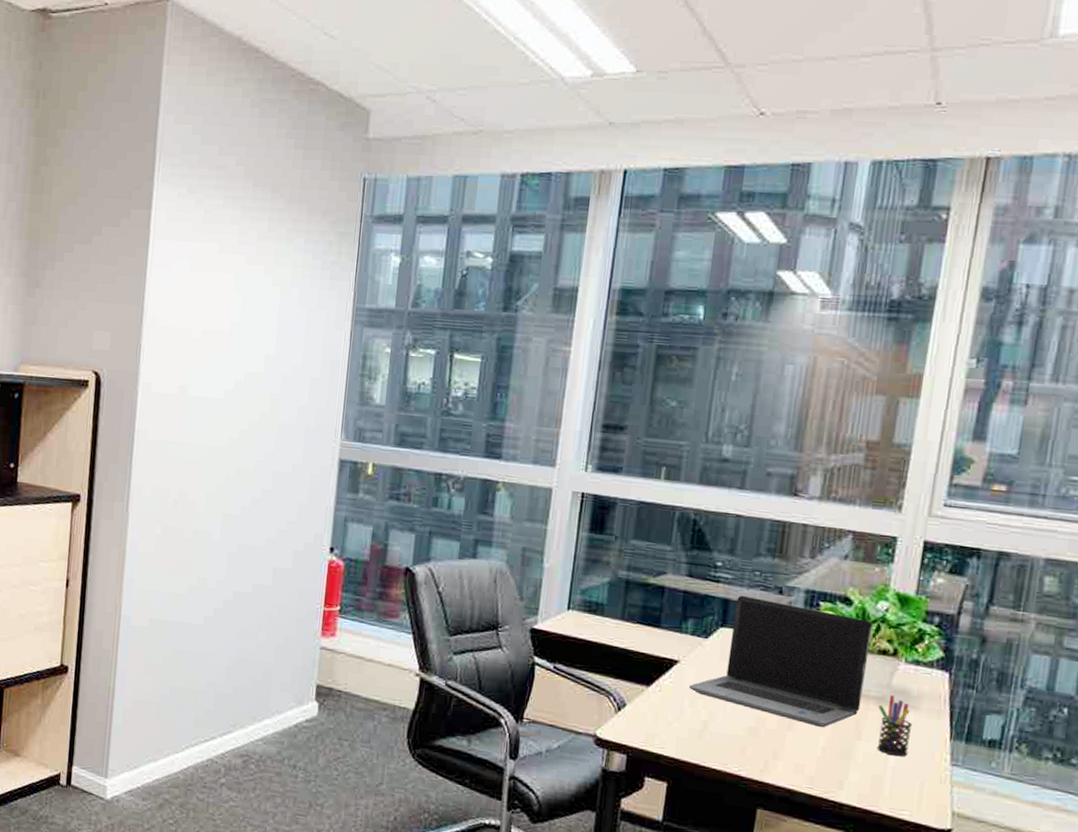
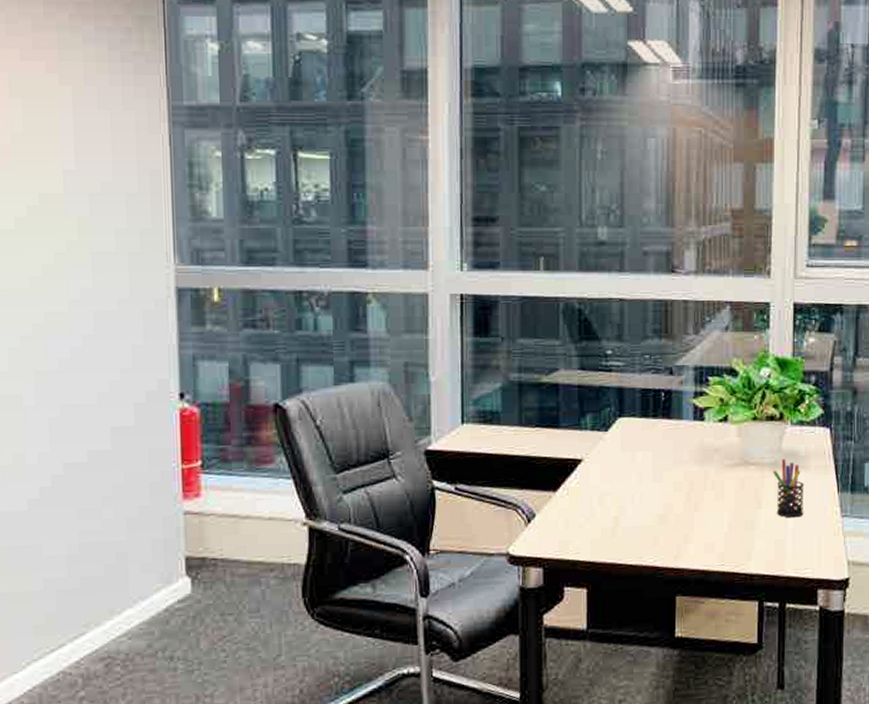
laptop computer: present [688,595,873,728] -> none [595,381,758,503]

